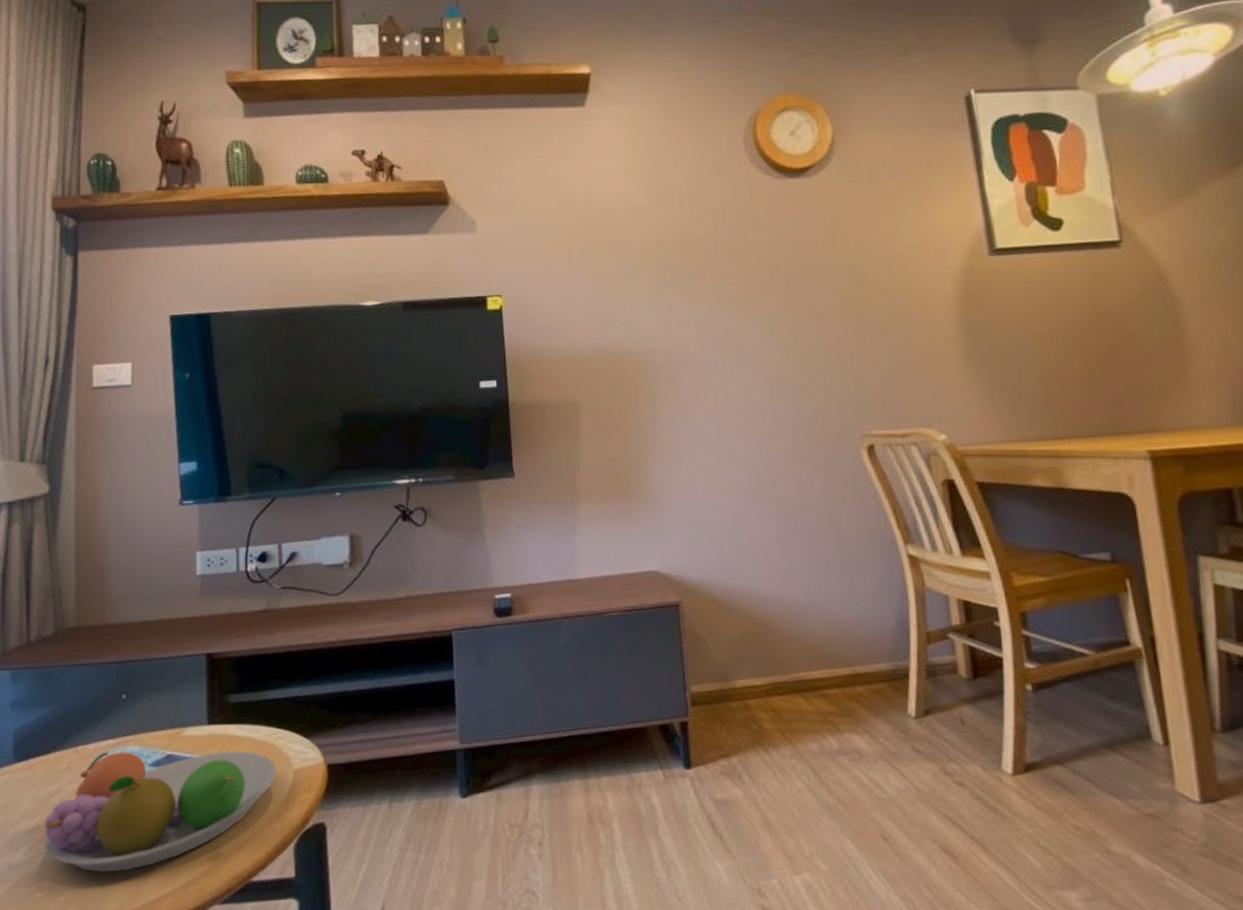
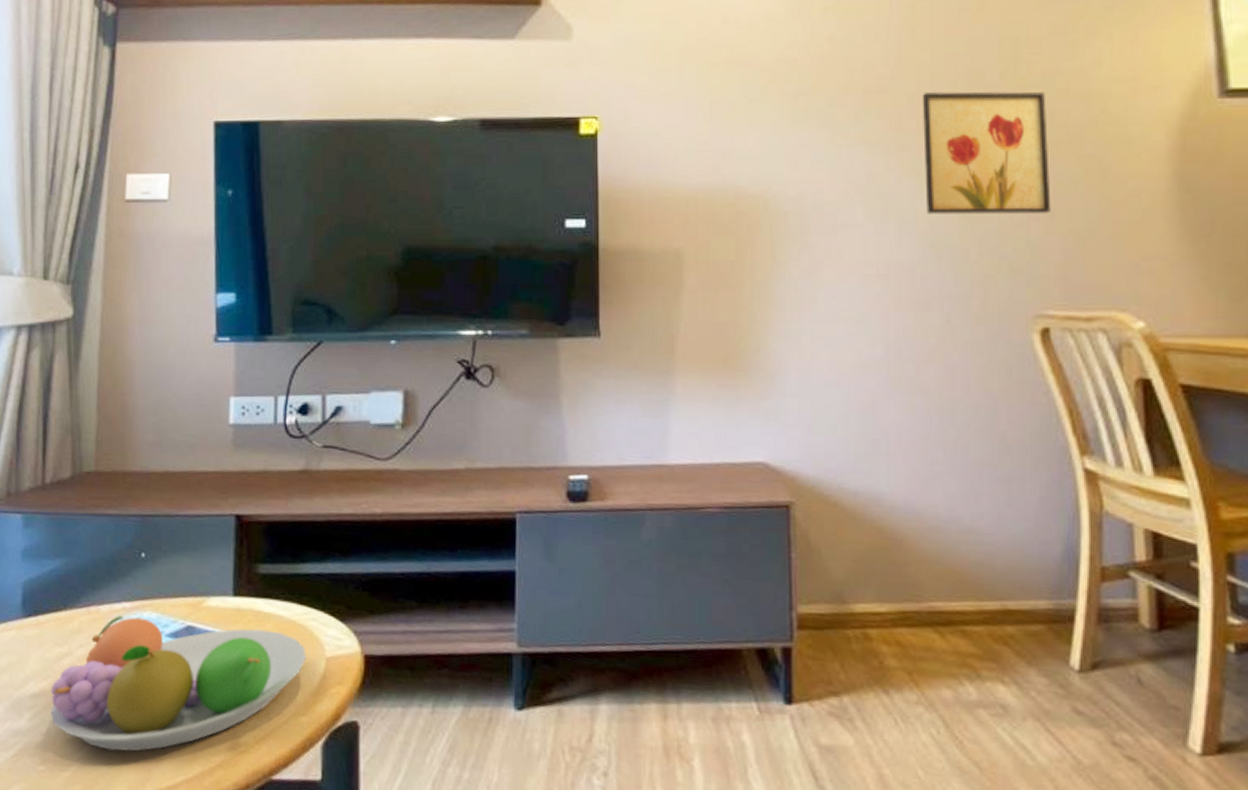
wall art: none [762,258,869,360] -> present [922,91,1051,214]

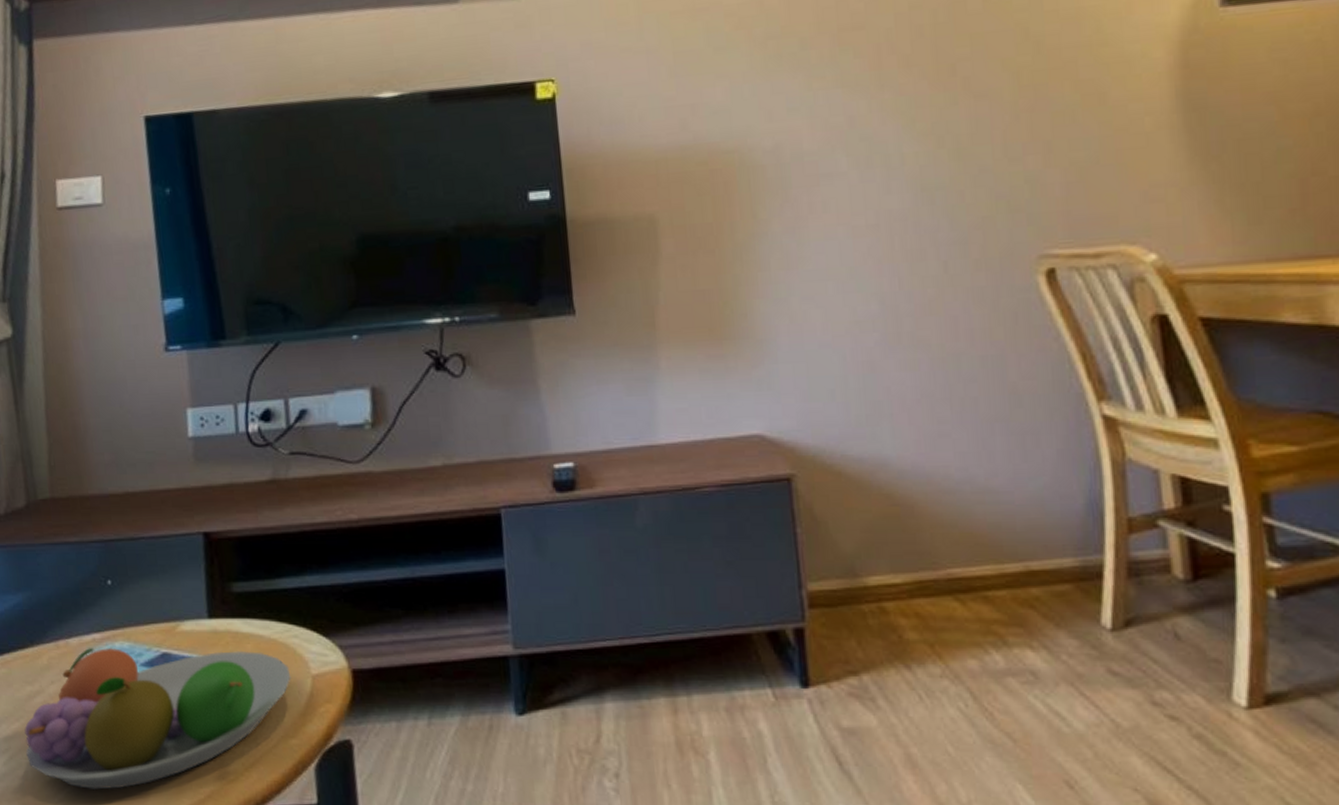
wall art: present [922,91,1051,214] -> none [900,15,1048,157]

